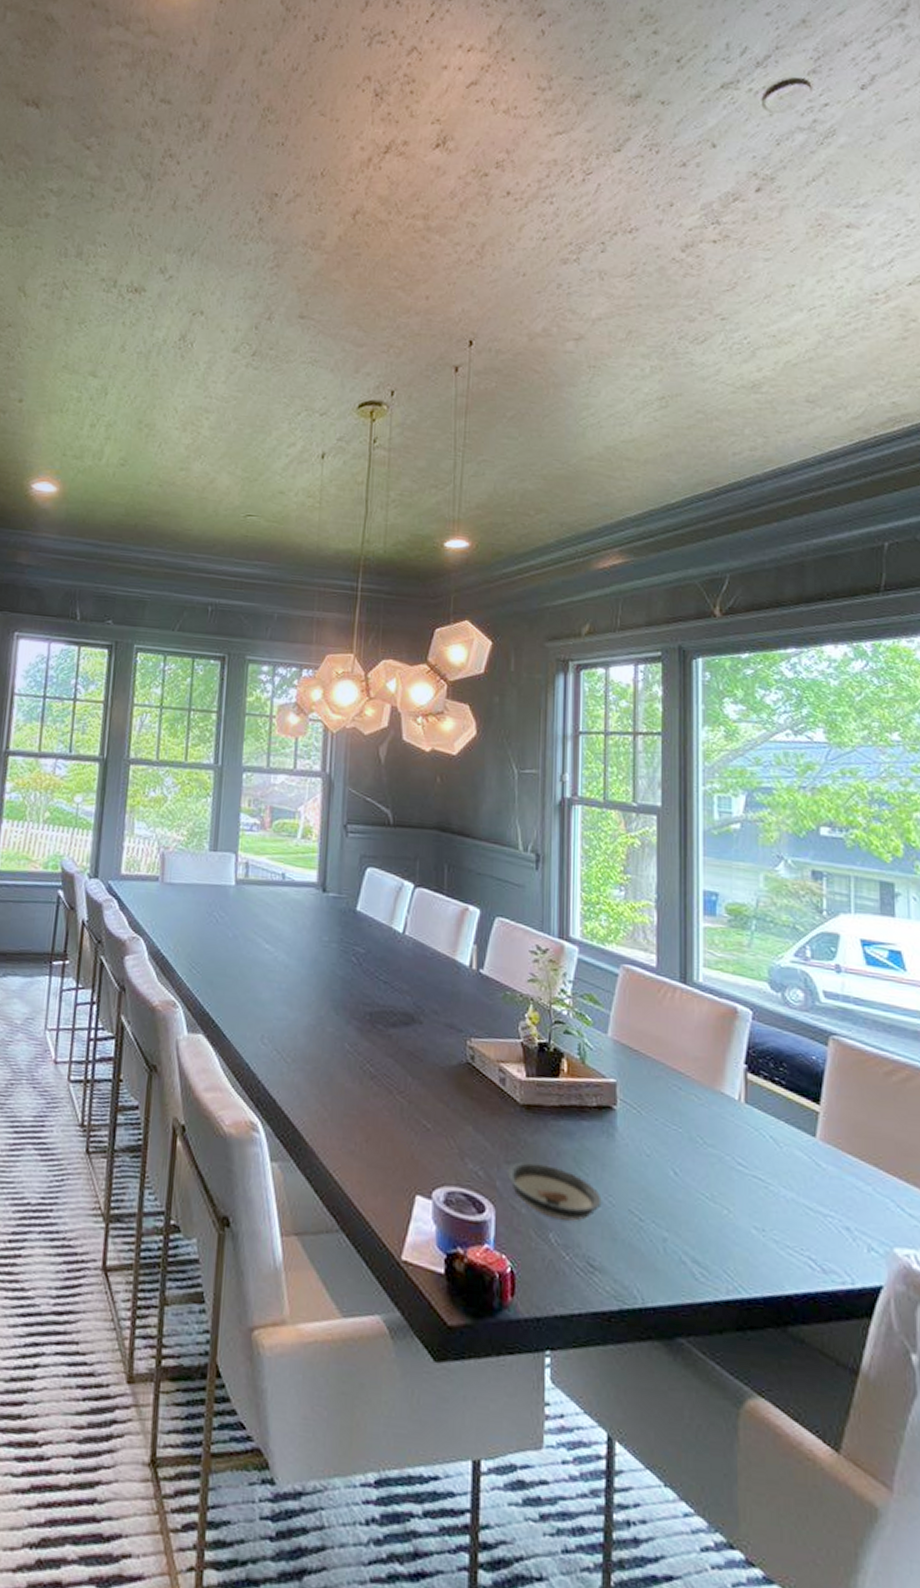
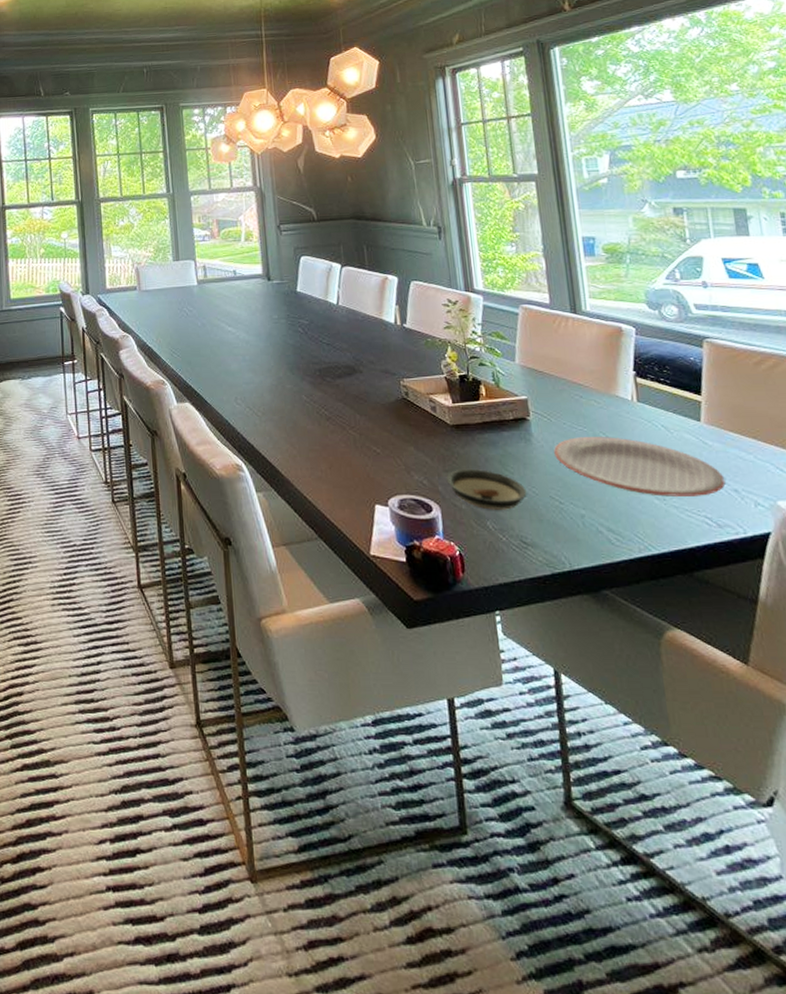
plate: none [640,1138,837,1231] -> present [554,437,726,497]

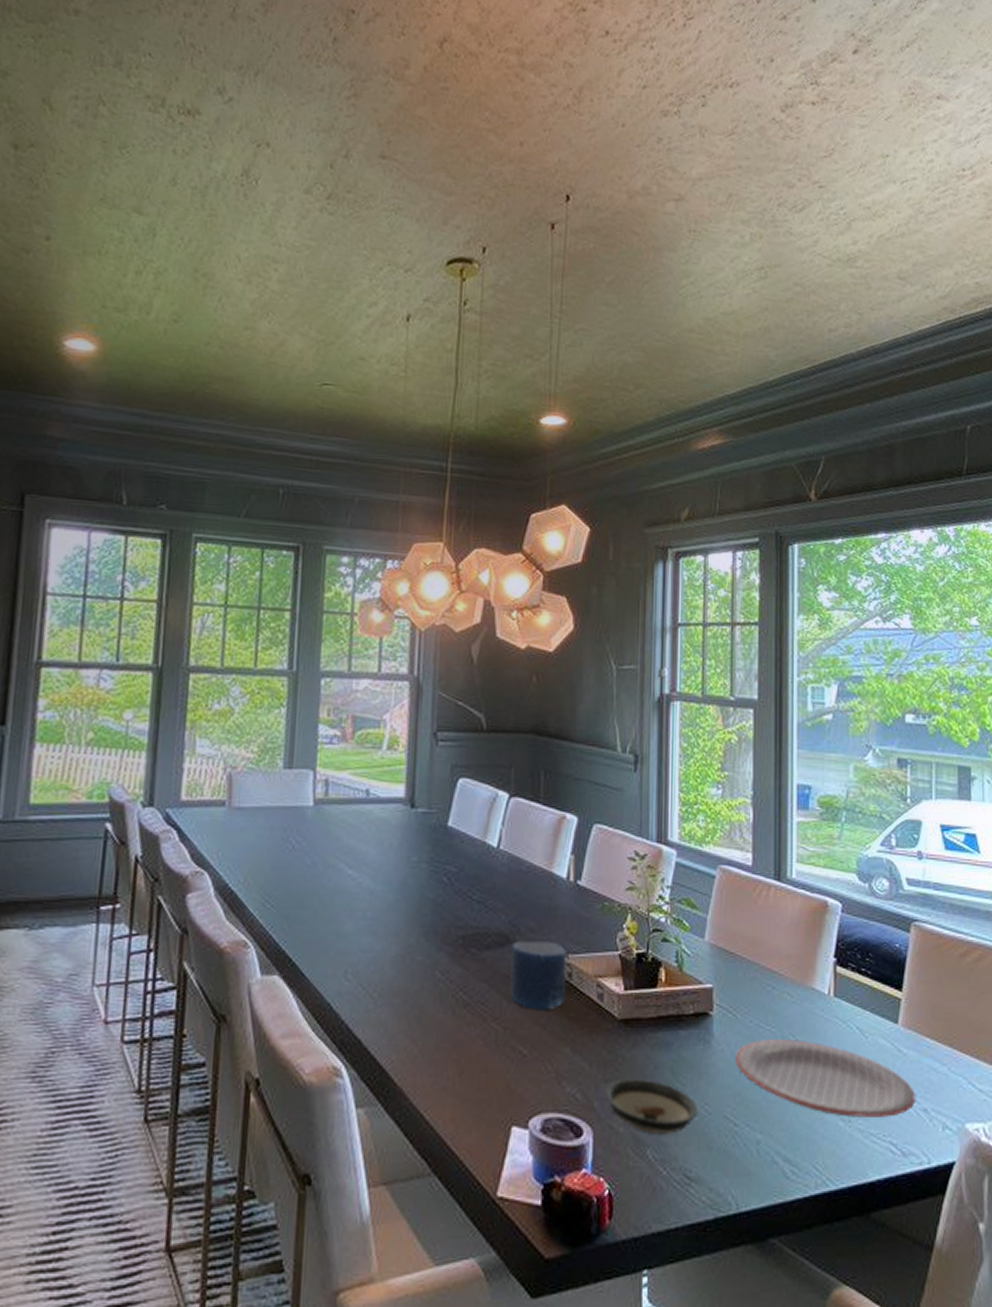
candle: none [358,370,405,419] -> present [510,941,566,1009]

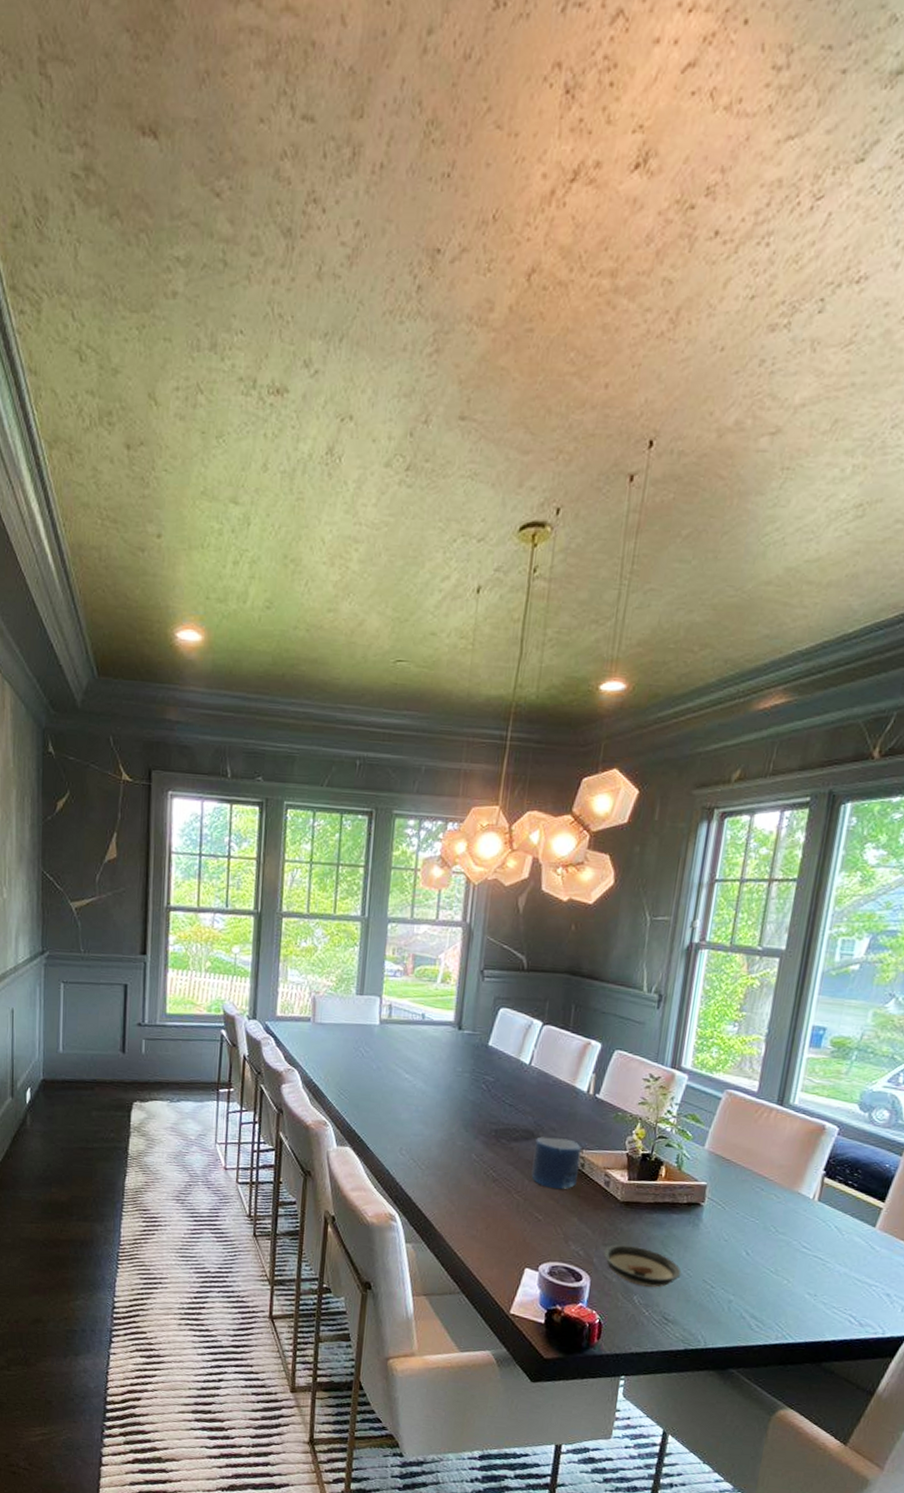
plate: present [735,1040,915,1117] -> none [718,1227,881,1296]

